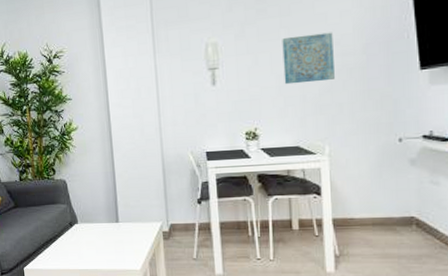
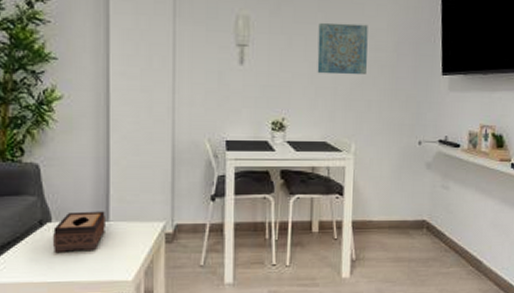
tissue box: none [80,214,117,247] -> present [53,211,105,252]

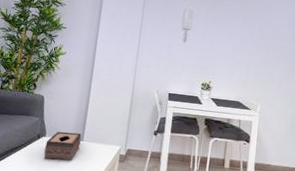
wall art: present [317,22,368,75] -> none [236,18,275,57]

